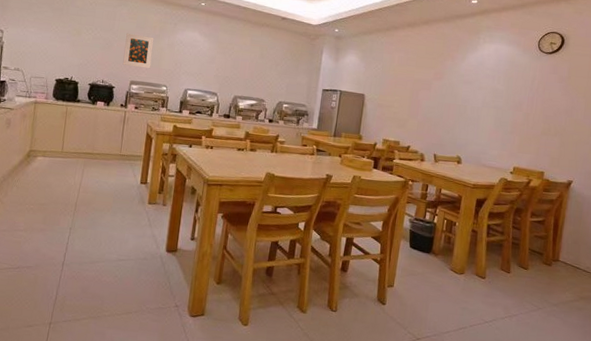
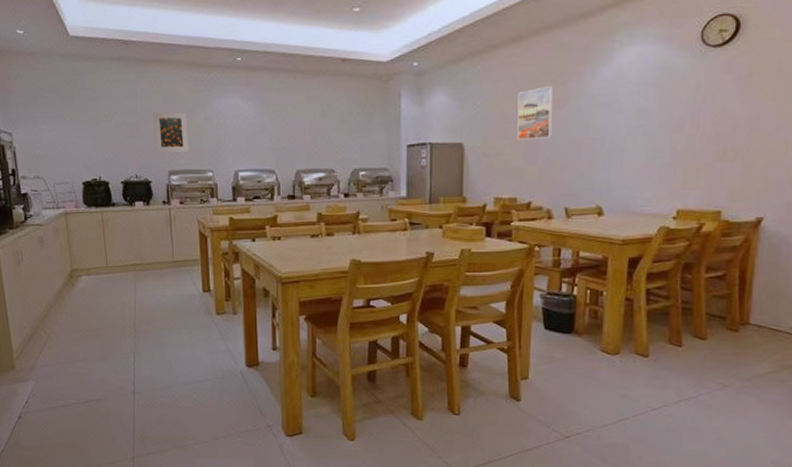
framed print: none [405,62,434,100] -> present [517,86,554,141]

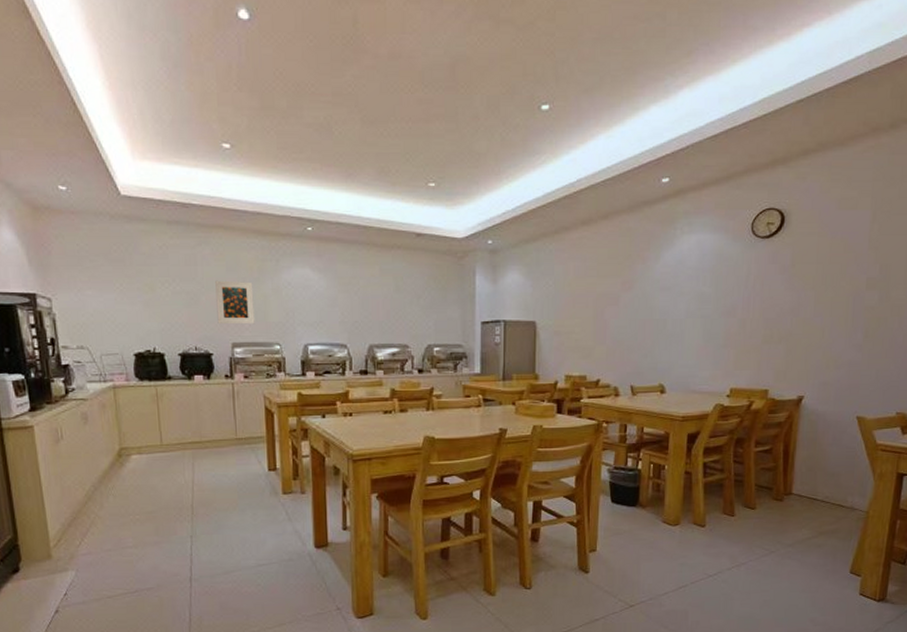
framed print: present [517,86,554,141] -> none [587,269,621,321]

